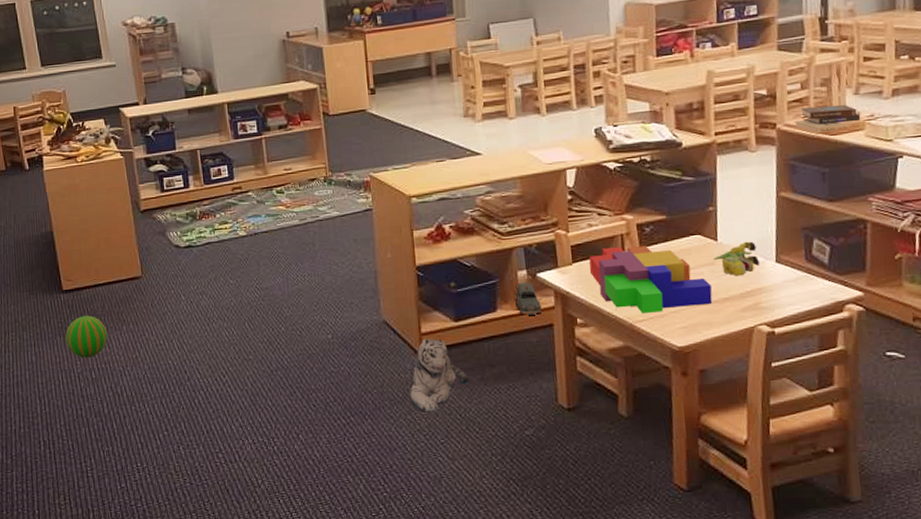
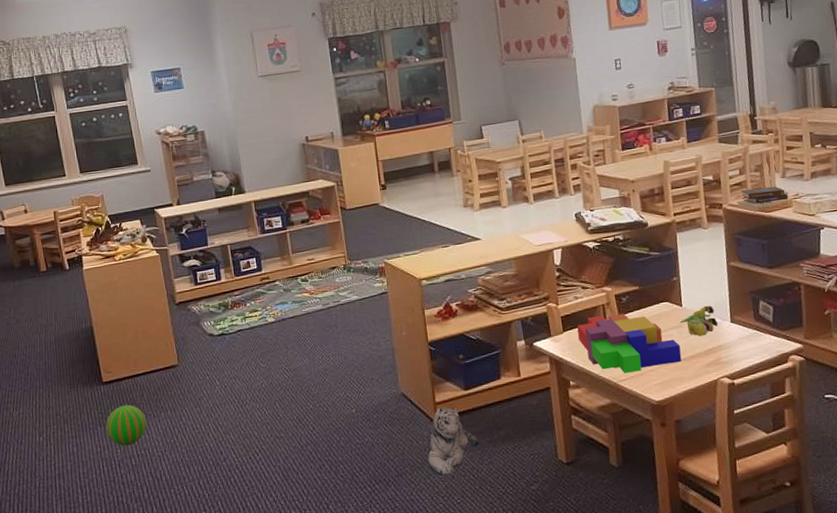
toy car: present [514,282,542,316] -> none [515,351,540,381]

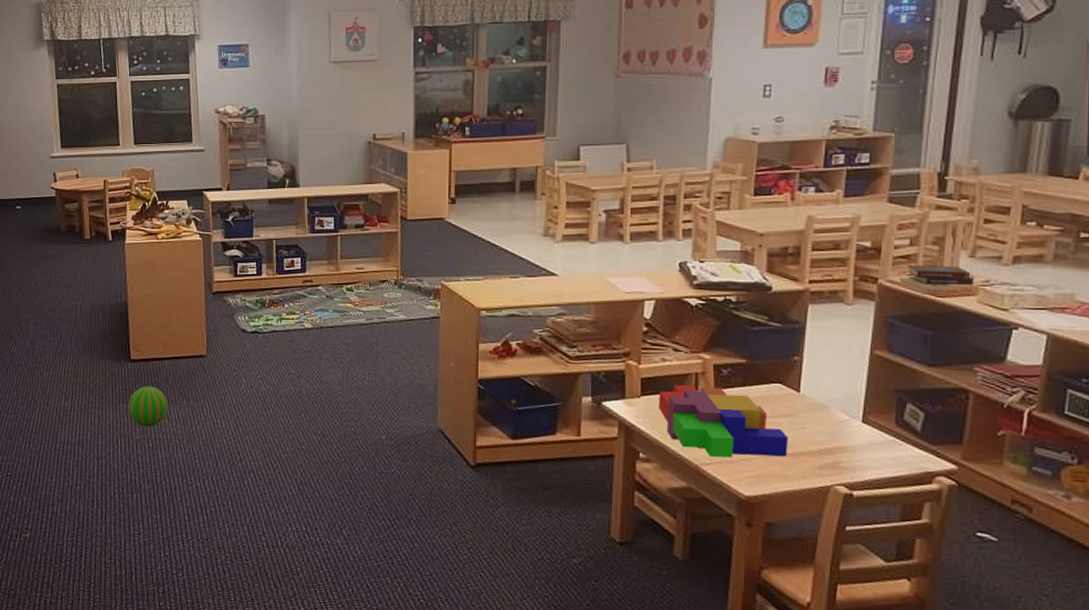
plush toy: present [428,407,480,476] -> none [458,452,520,526]
toy dinosaur: present [679,305,718,337] -> none [793,396,845,432]

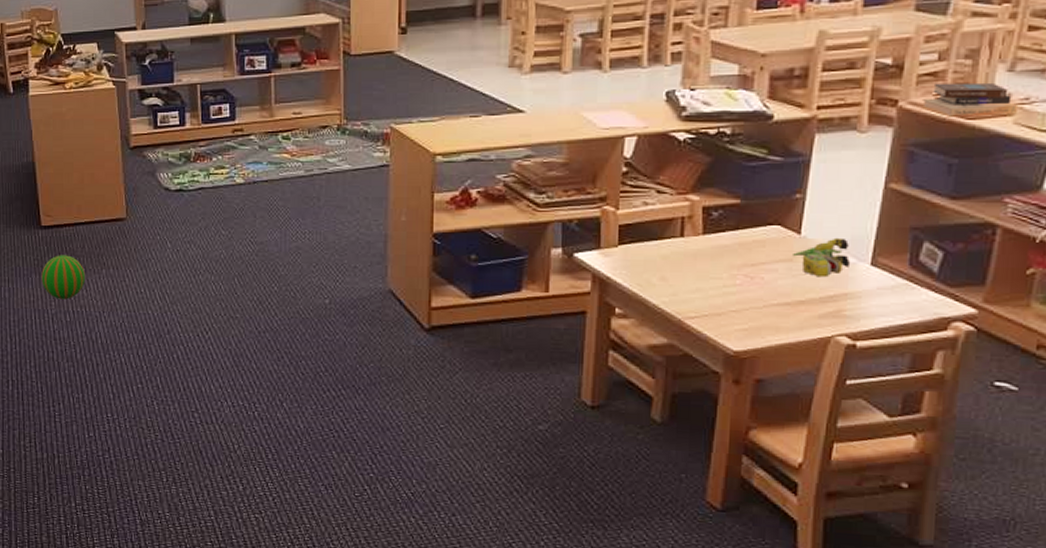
toy blocks: present [658,385,788,458] -> none [637,231,785,310]
toy dinosaur: none [793,396,845,432] -> present [791,237,851,278]

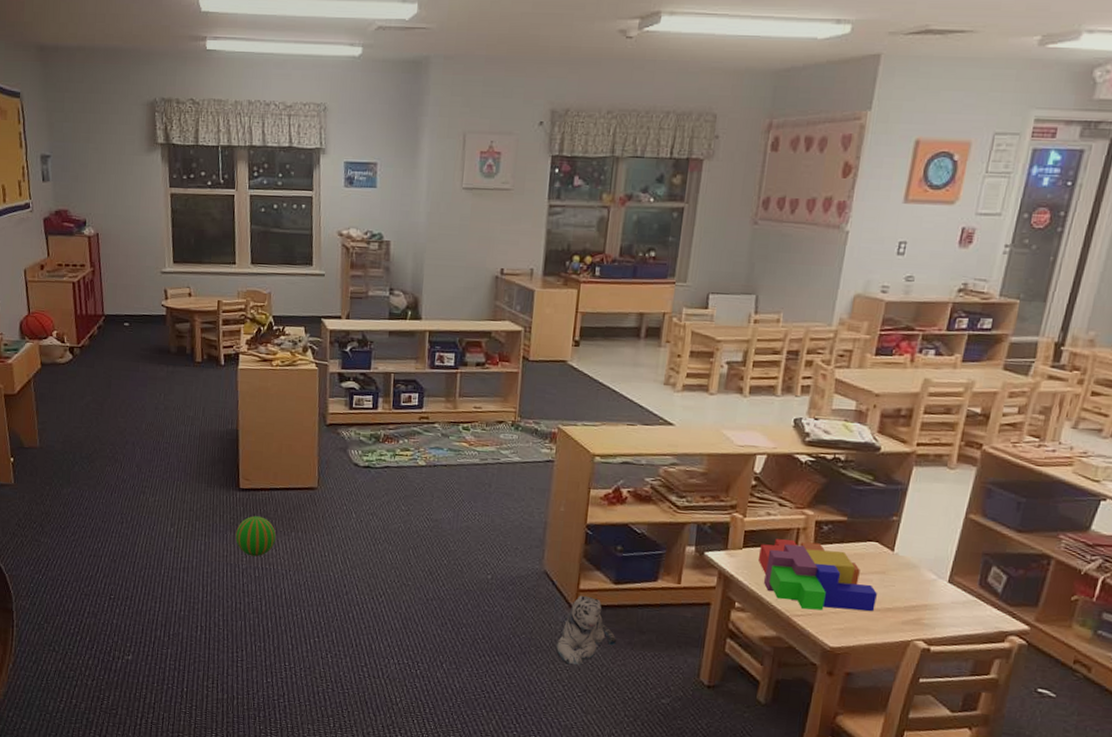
plush toy: none [411,314,480,394] -> present [556,595,617,665]
toy blocks: none [637,231,785,310] -> present [757,539,877,611]
toy dinosaur: present [791,237,851,278] -> none [885,556,933,590]
books: present [922,82,1019,118] -> none [1001,432,1078,465]

